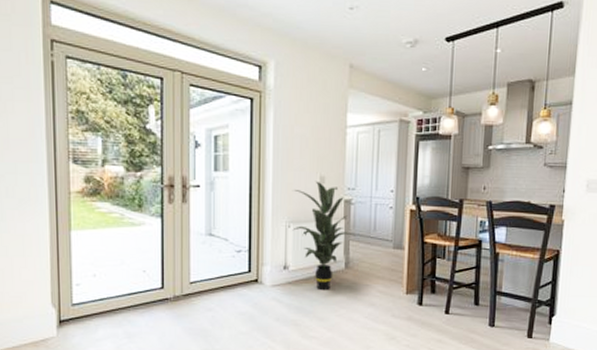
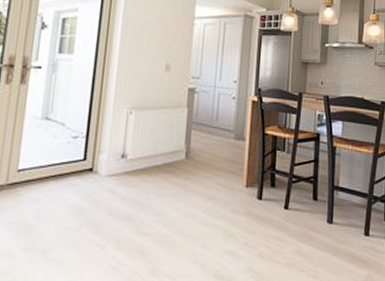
indoor plant: present [292,181,355,291] -> none [134,68,198,182]

